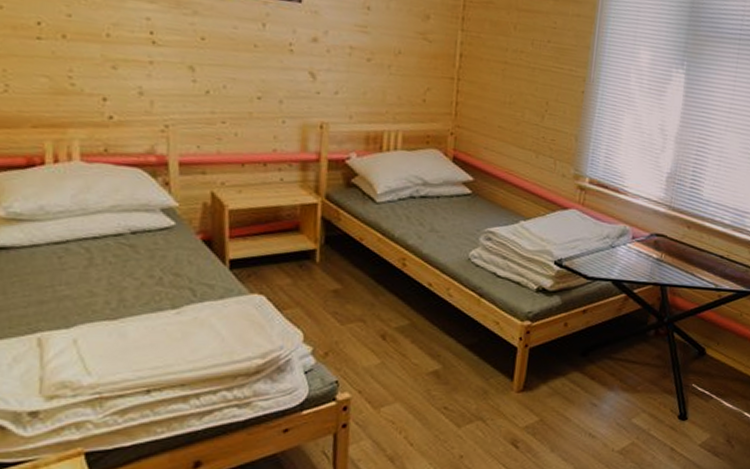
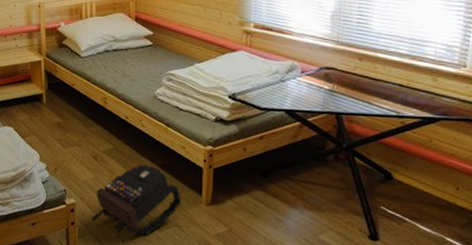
backpack: none [372,344,489,435] -> present [92,164,181,236]

